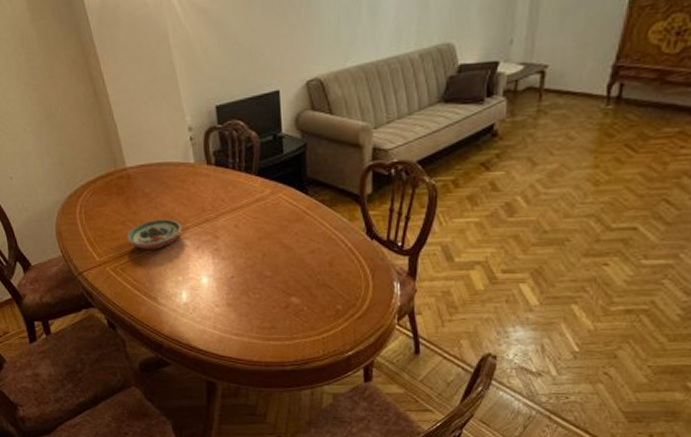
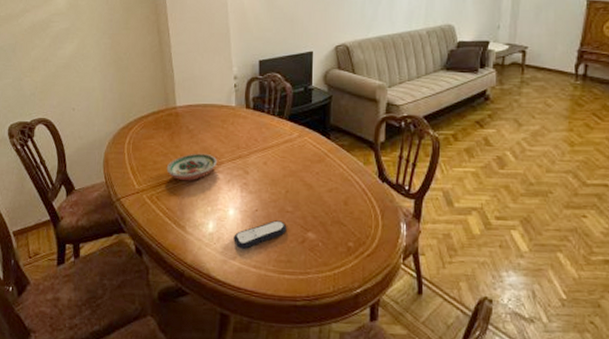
remote control: none [210,286,268,317] -> present [233,220,287,249]

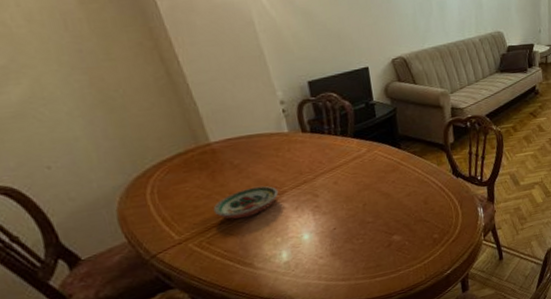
remote control: present [233,220,287,249] -> none [314,232,371,268]

